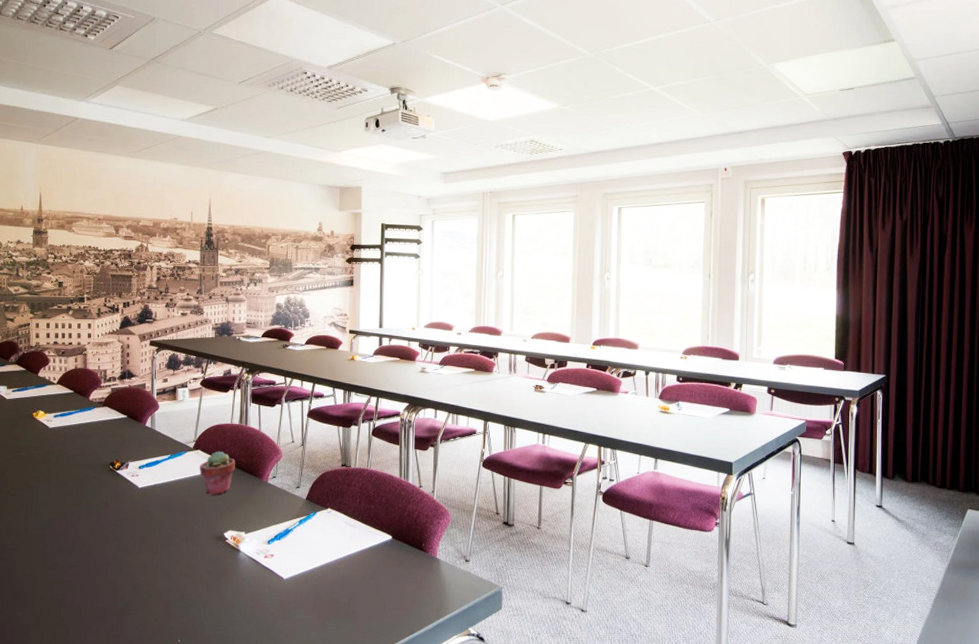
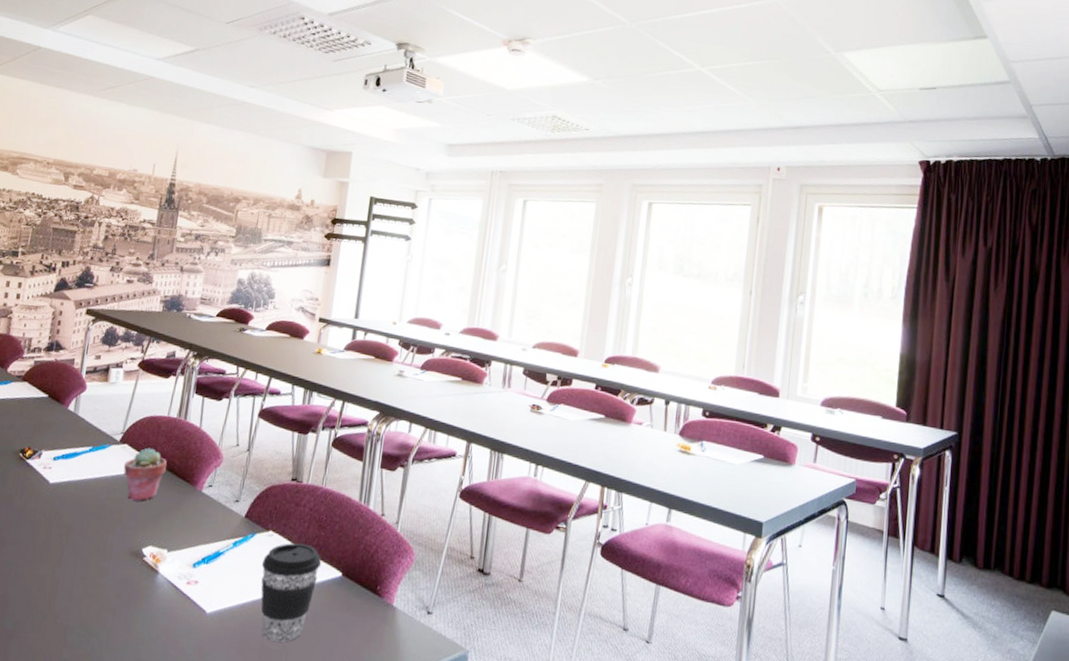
coffee cup: none [324,516,374,596] -> present [261,543,322,642]

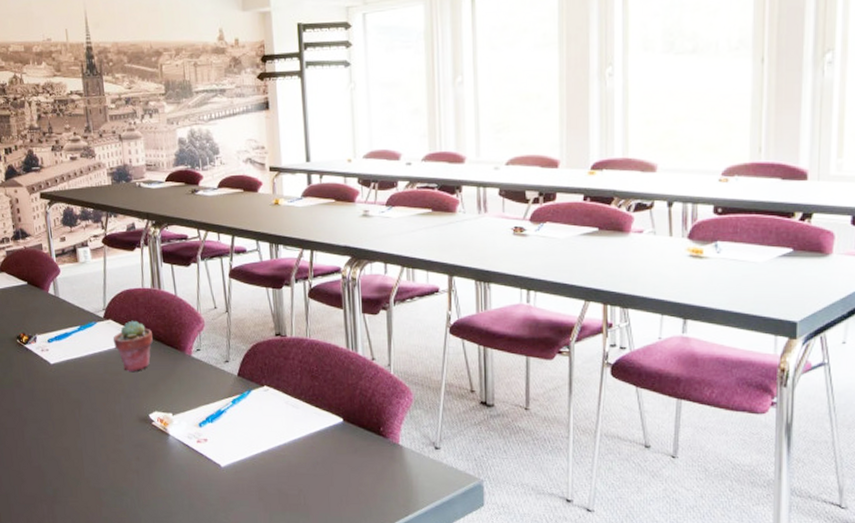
coffee cup: present [261,543,322,642] -> none [263,395,321,487]

